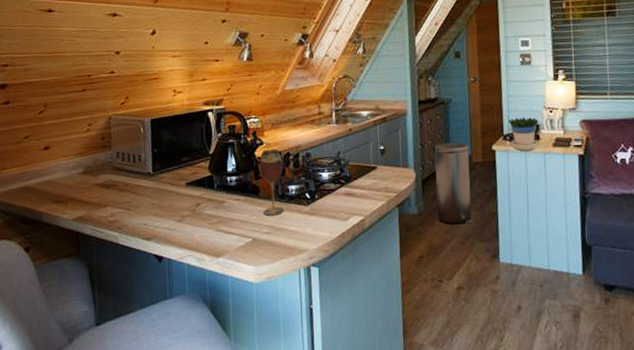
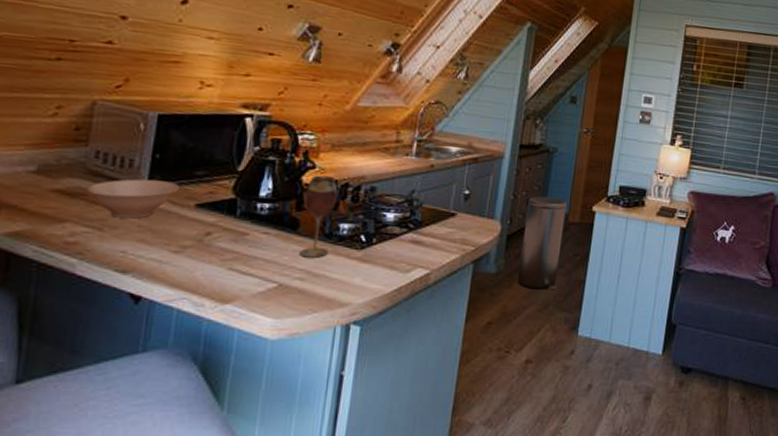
bowl: none [116,168,174,200] -> present [87,179,181,219]
flowerpot: present [508,117,539,151] -> none [613,178,647,217]

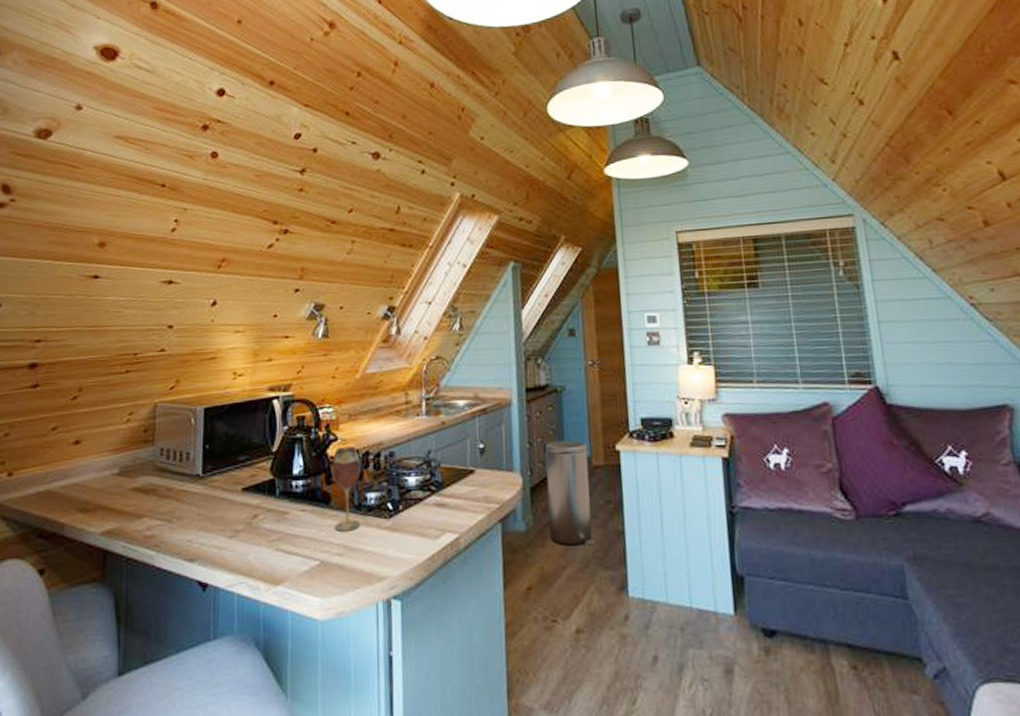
bowl: present [87,179,181,219] -> none [157,469,228,509]

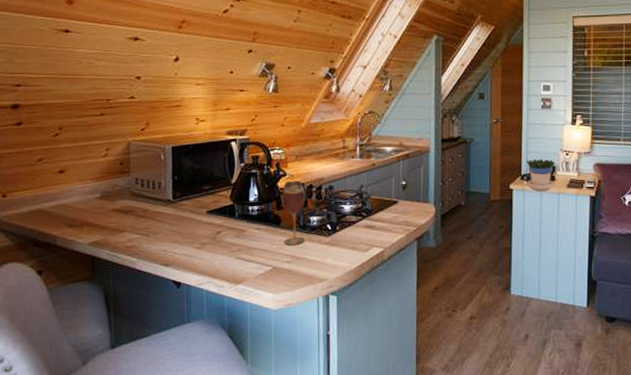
pedal bin: present [543,440,596,546] -> none [452,180,489,258]
flowerpot: none [634,409,673,452] -> present [526,158,555,190]

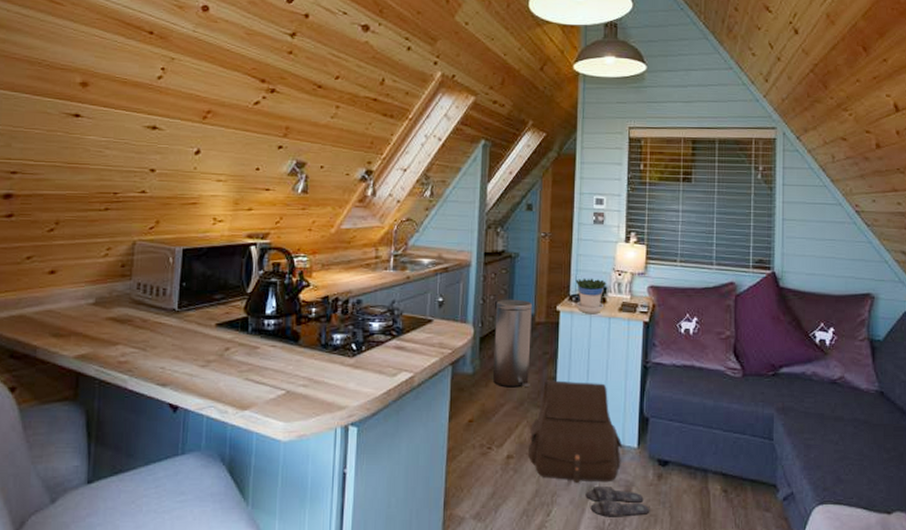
wineglass: present [281,180,306,245] -> none [302,292,330,366]
pedal bin: none [452,180,489,258] -> present [493,299,532,388]
satchel: none [489,250,573,338] -> present [528,380,623,483]
slippers: none [541,340,599,367] -> present [585,485,650,517]

